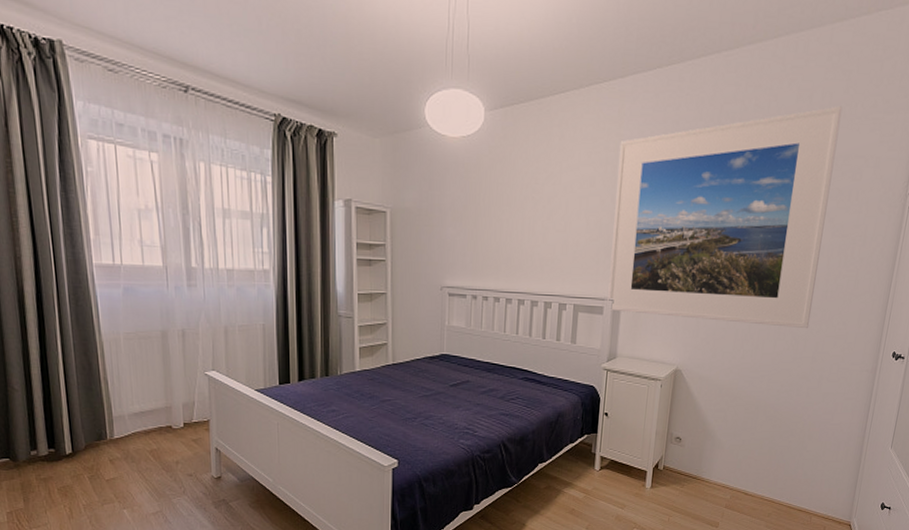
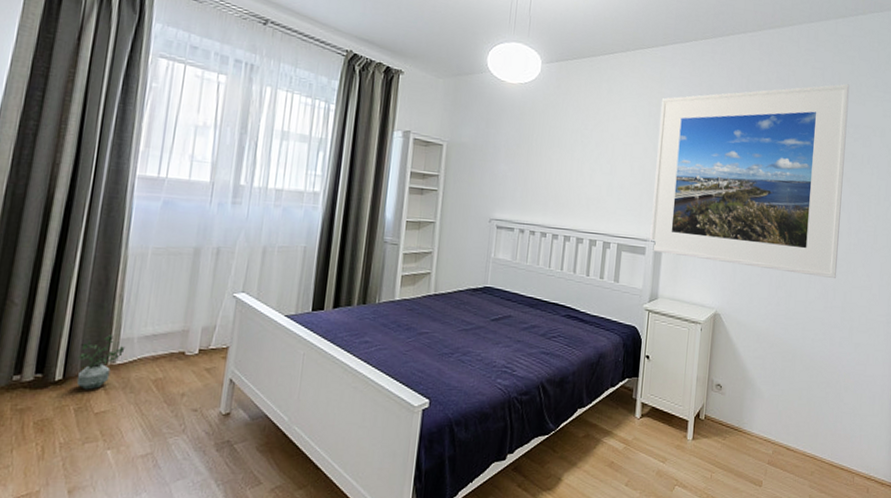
potted plant: none [80,413,119,461] -> present [76,335,126,390]

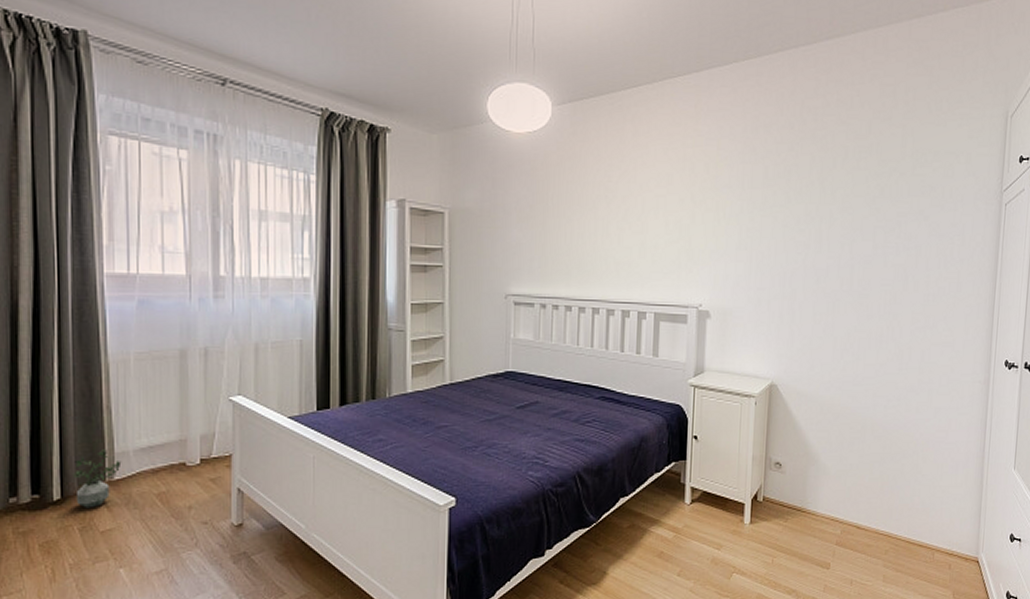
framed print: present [650,84,850,279] -> none [691,101,928,337]

